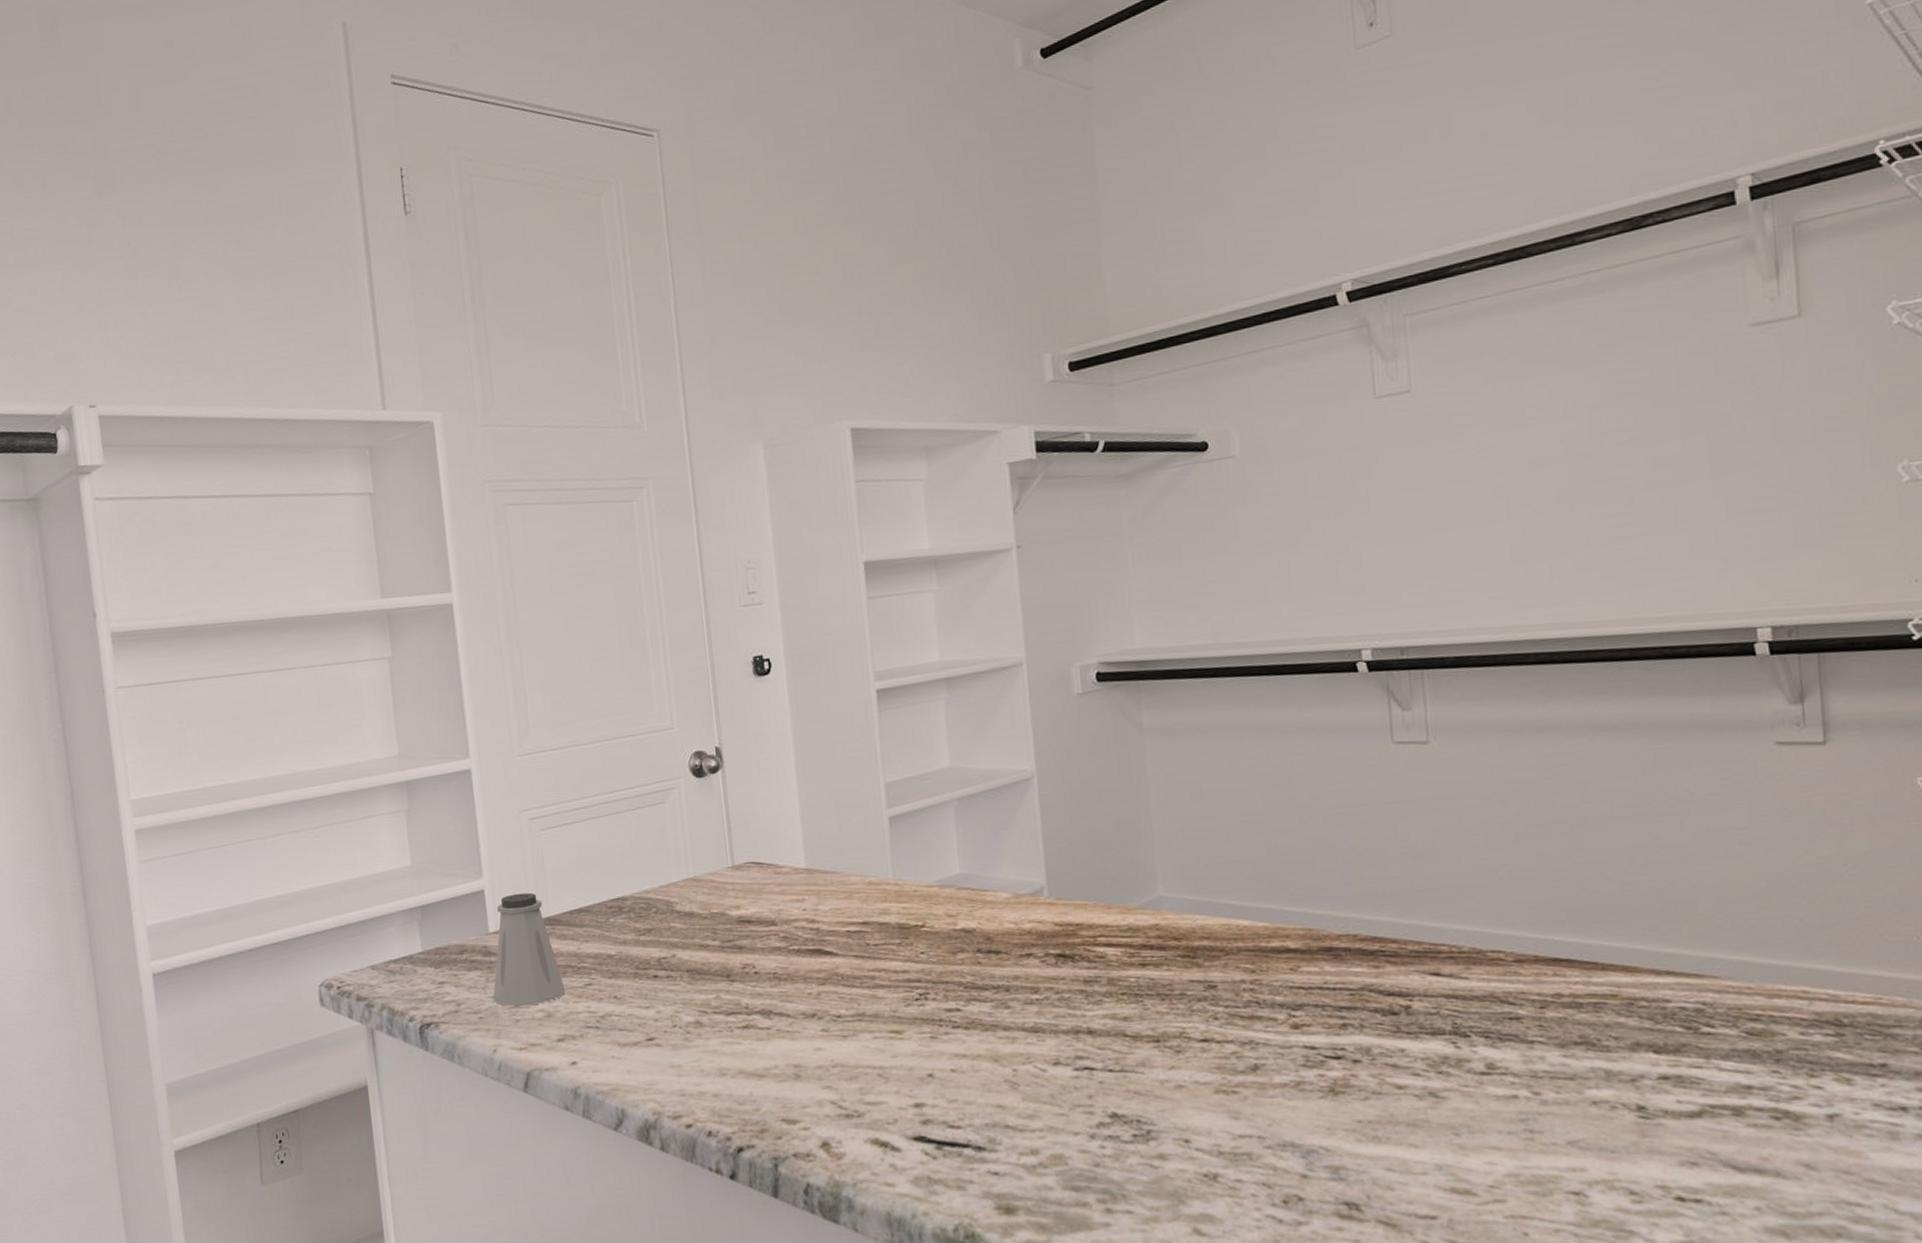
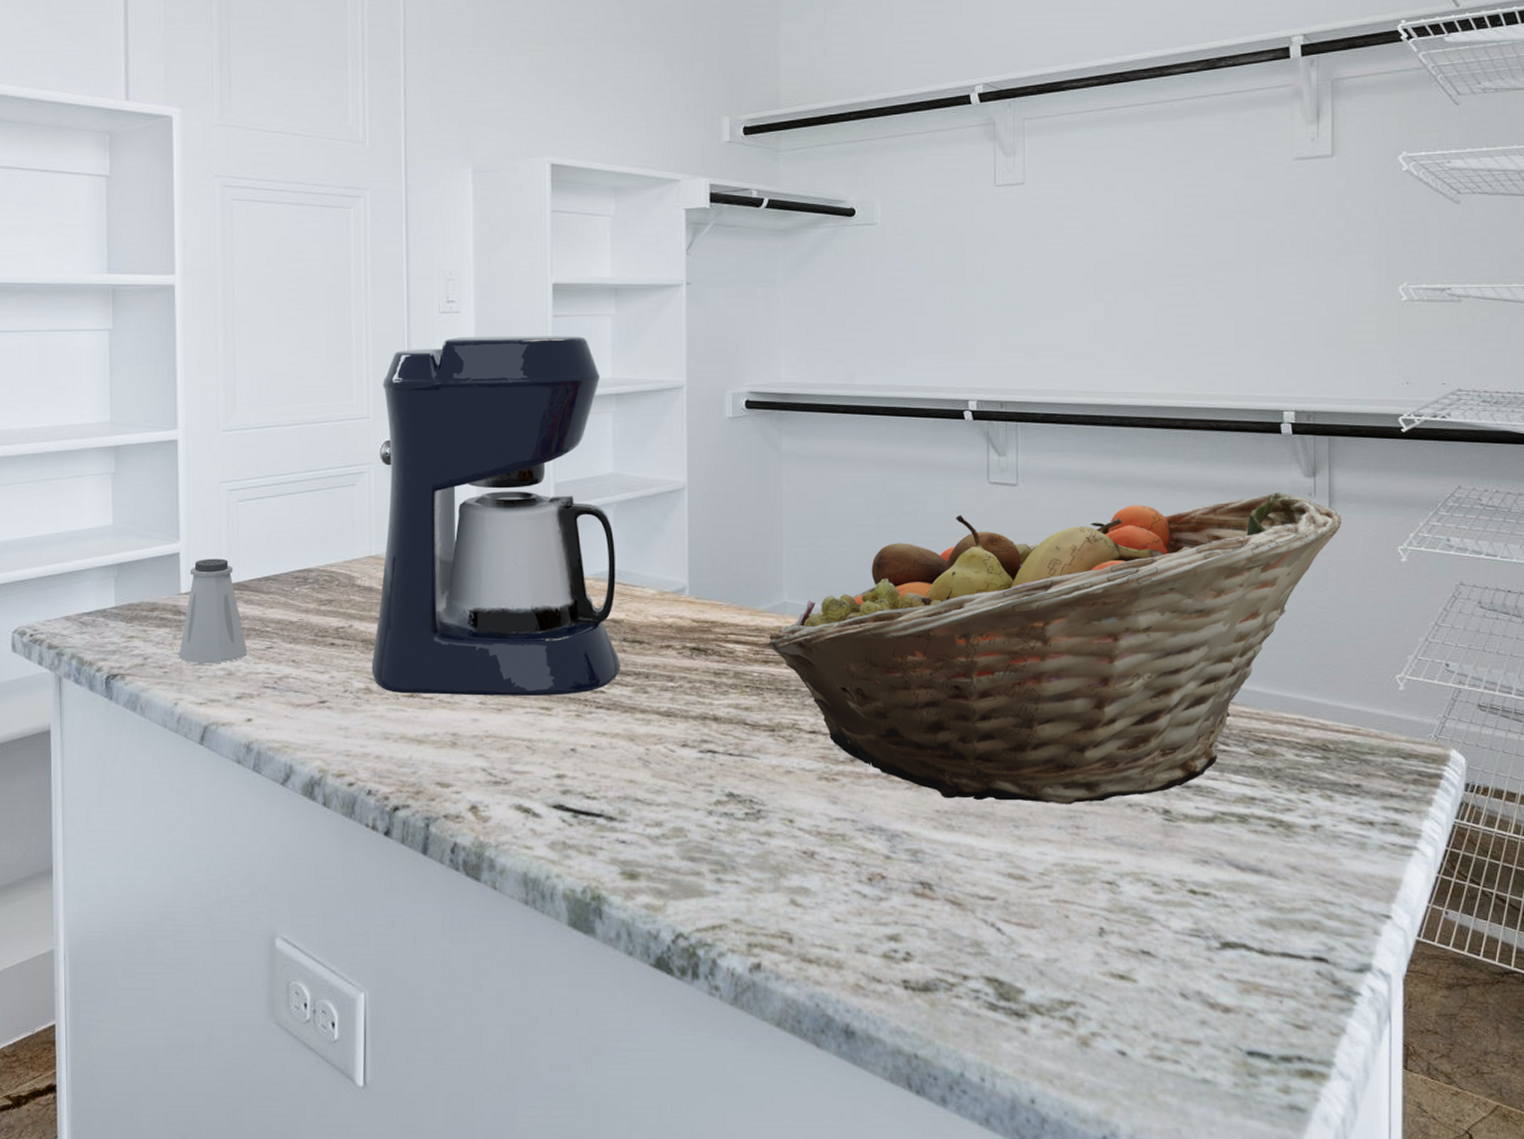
coffee maker: none [685,617,977,1025] -> present [371,335,620,696]
fruit basket: none [1144,725,1841,1107] -> present [768,492,1341,804]

